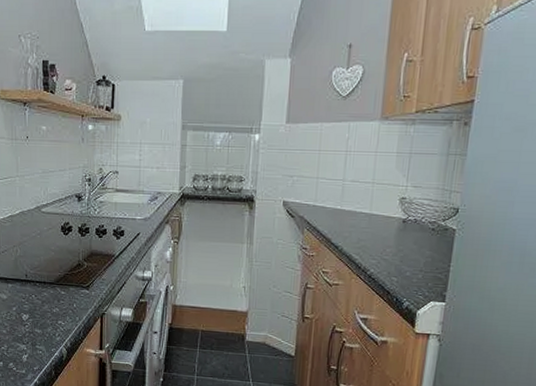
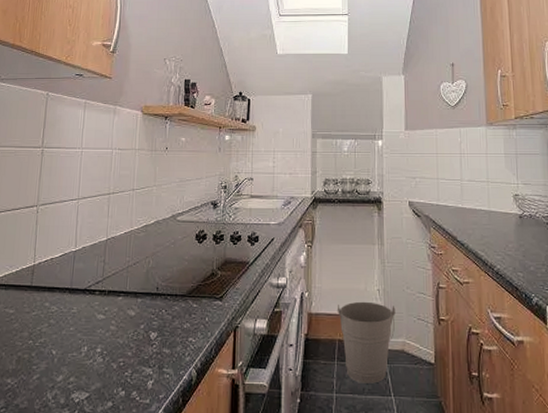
bucket: none [201,296,260,370] -> present [337,301,396,384]

